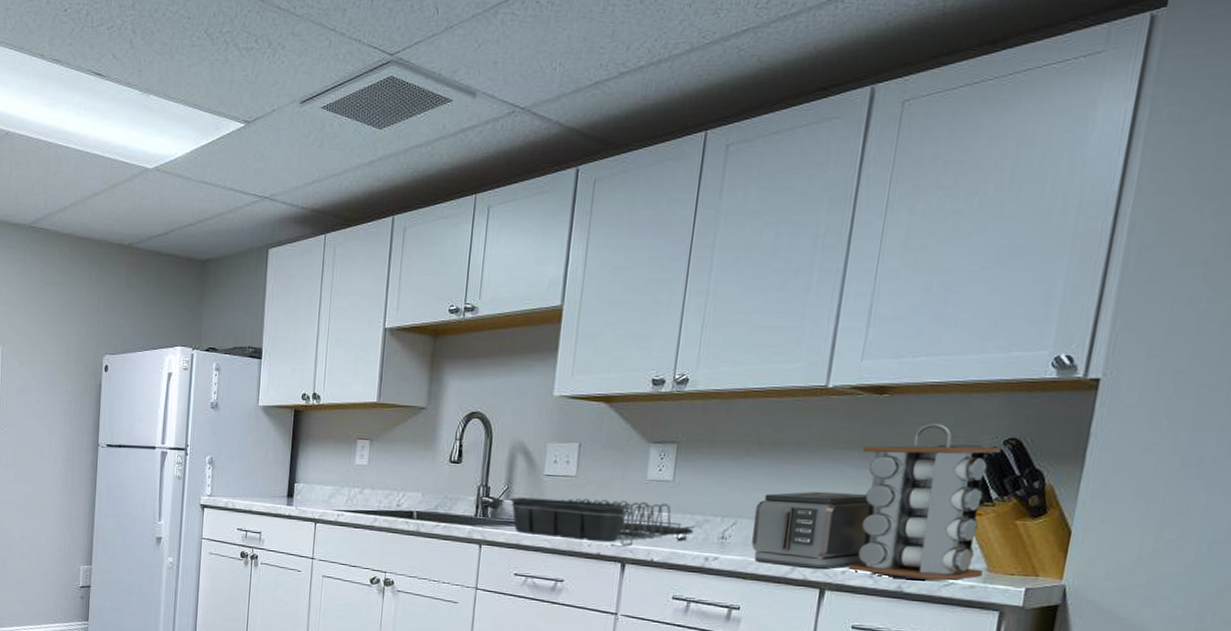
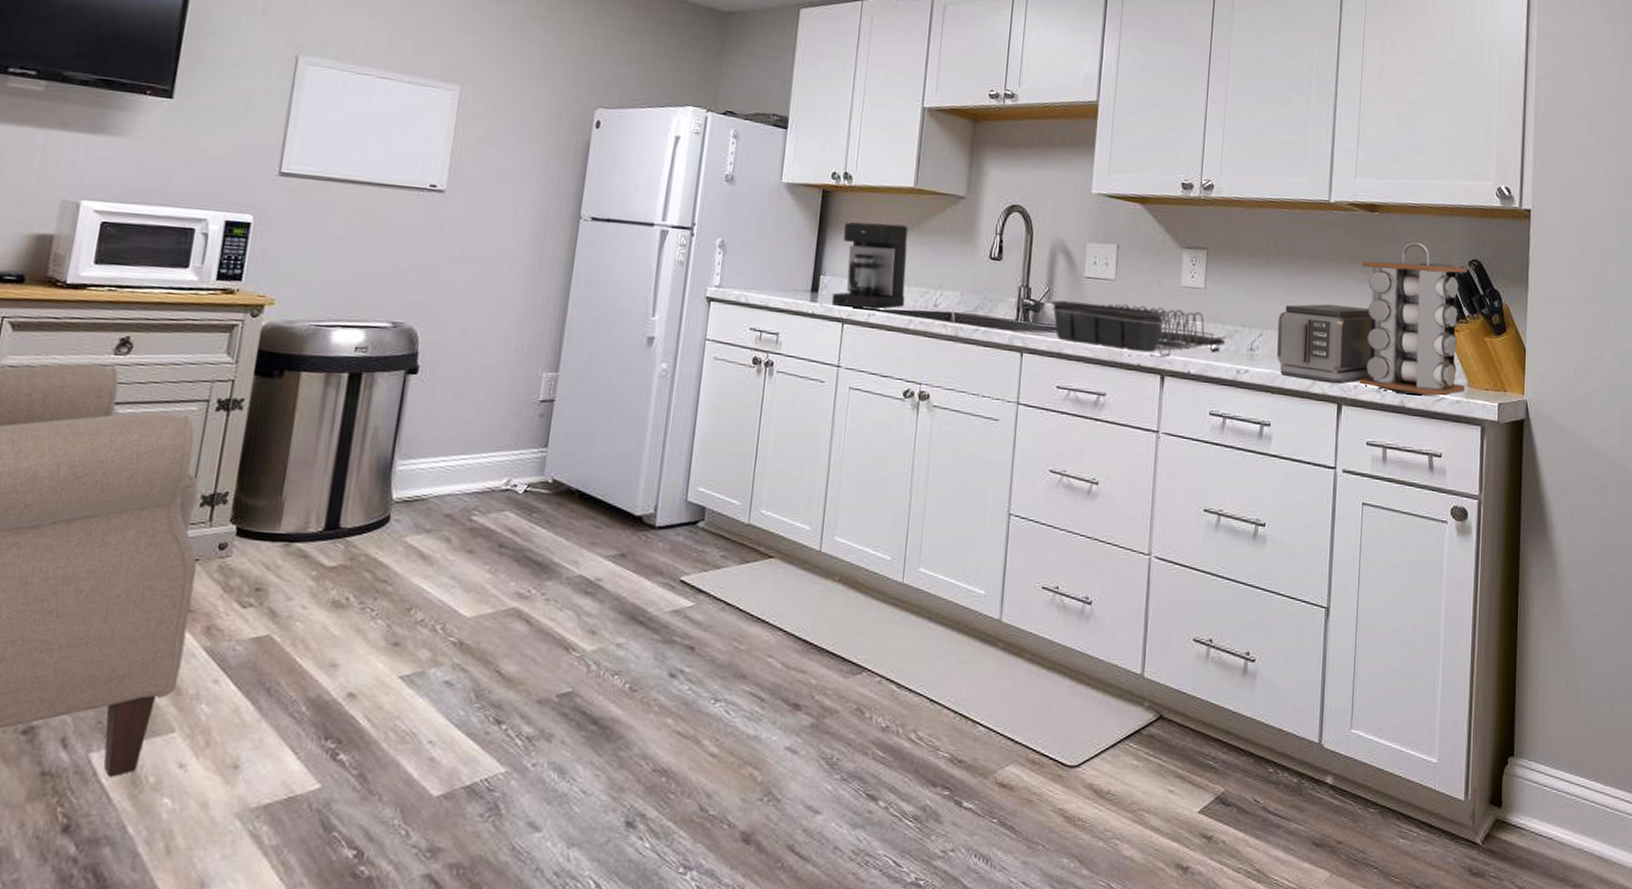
coffee maker: none [305,436,372,511] -> present [831,222,908,311]

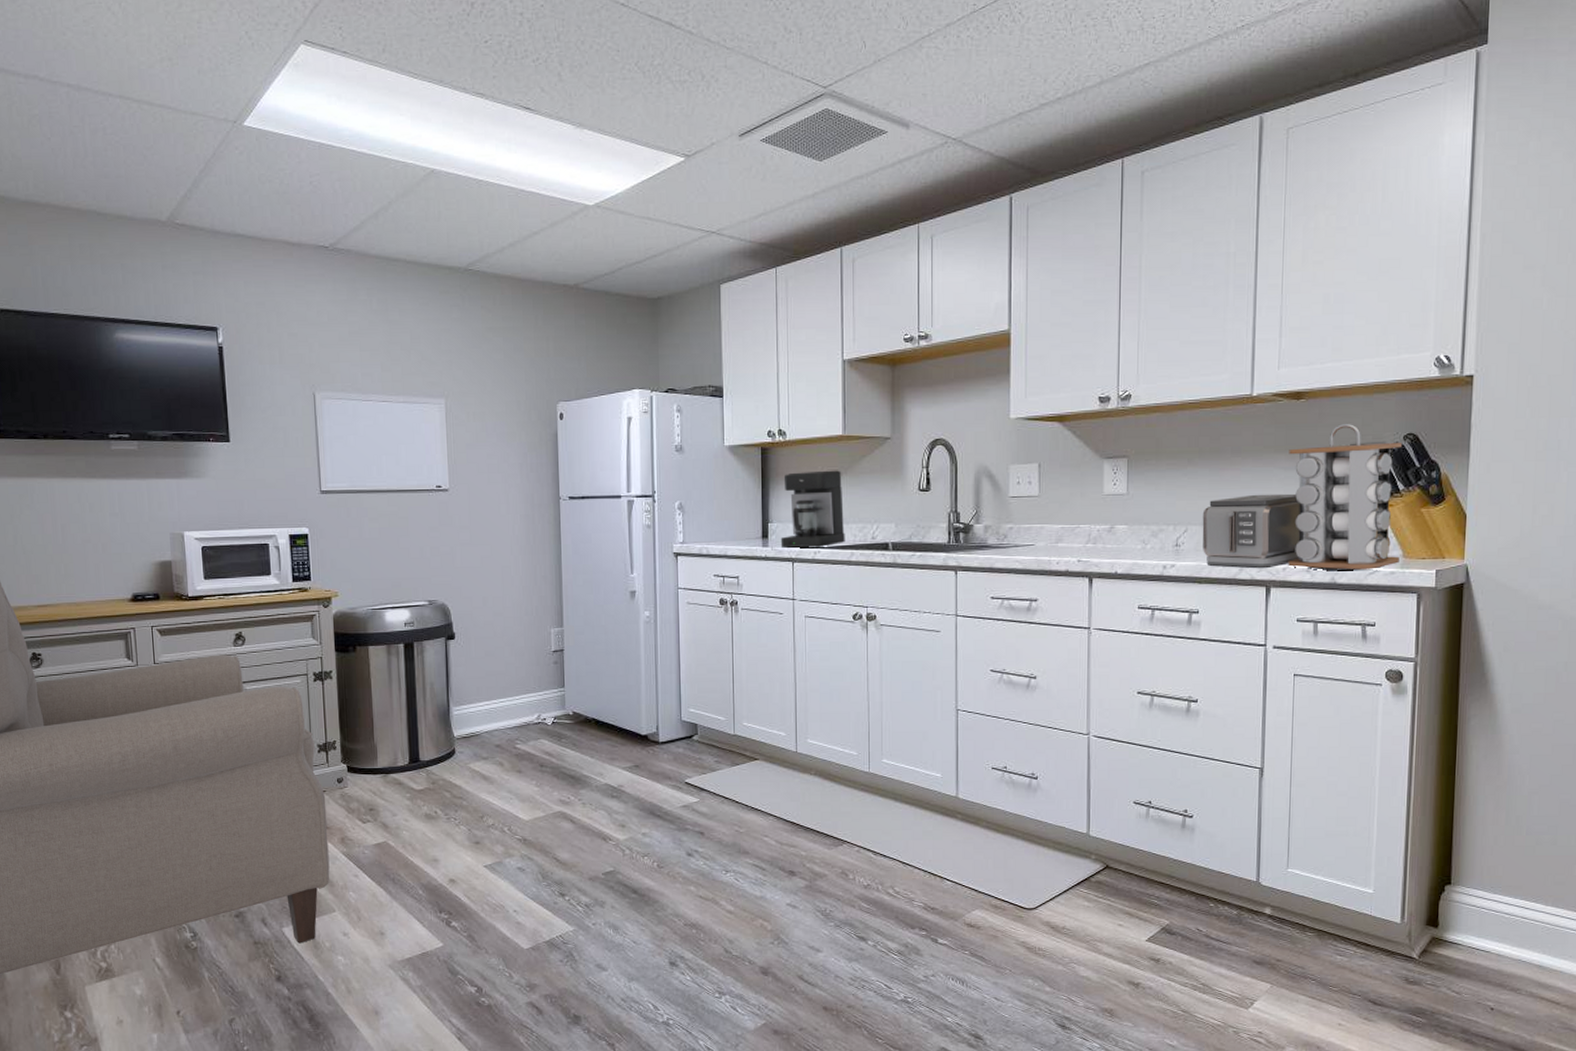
dish rack: present [1051,300,1226,358] -> none [980,515,1151,561]

